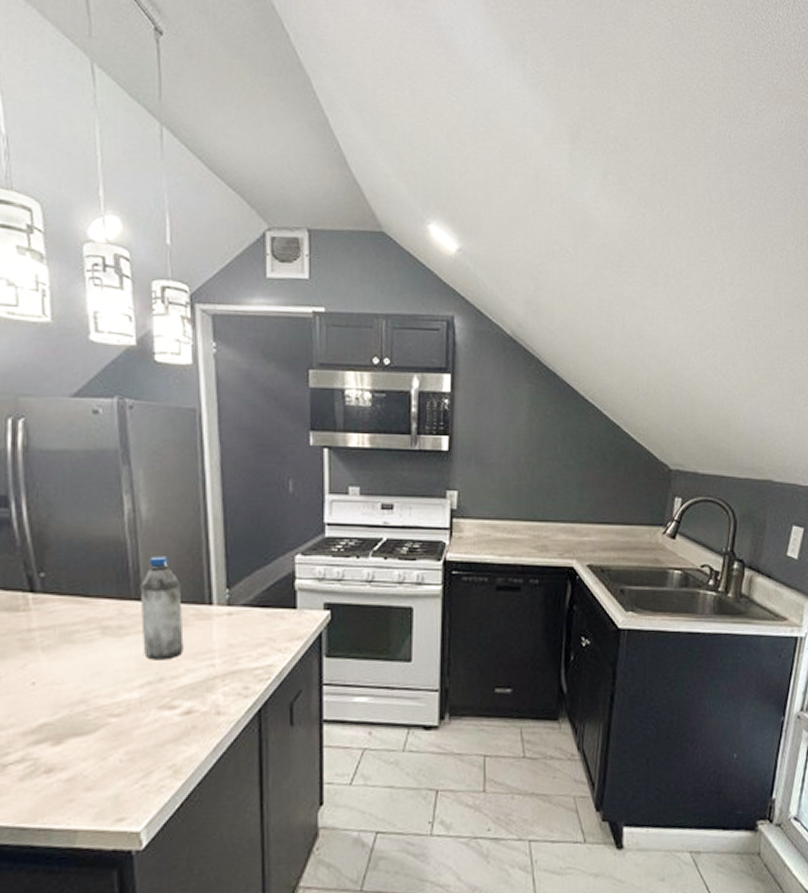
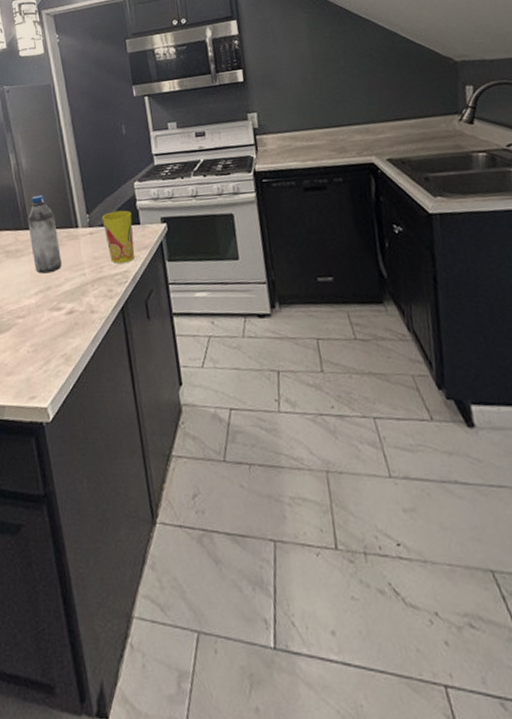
cup: none [246,588,287,654] -> present [101,210,135,263]

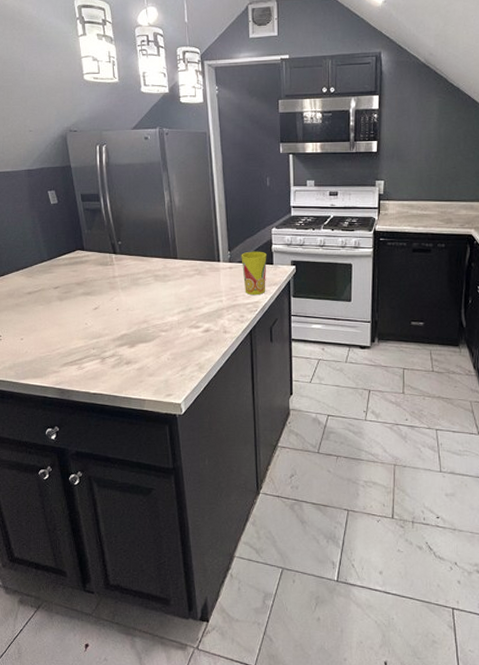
water bottle: present [27,195,62,274] -> none [176,230,203,297]

